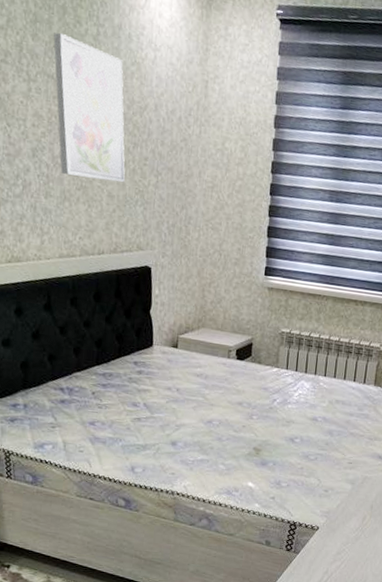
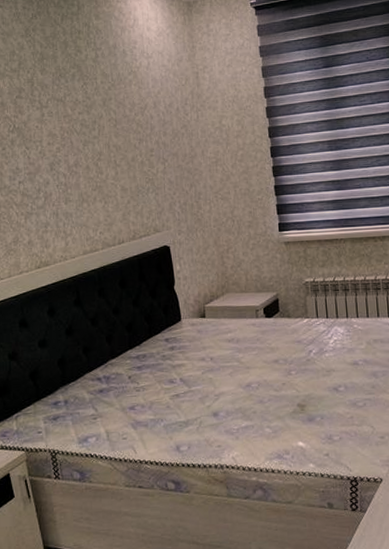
wall art: present [53,32,125,183] -> none [59,63,136,180]

